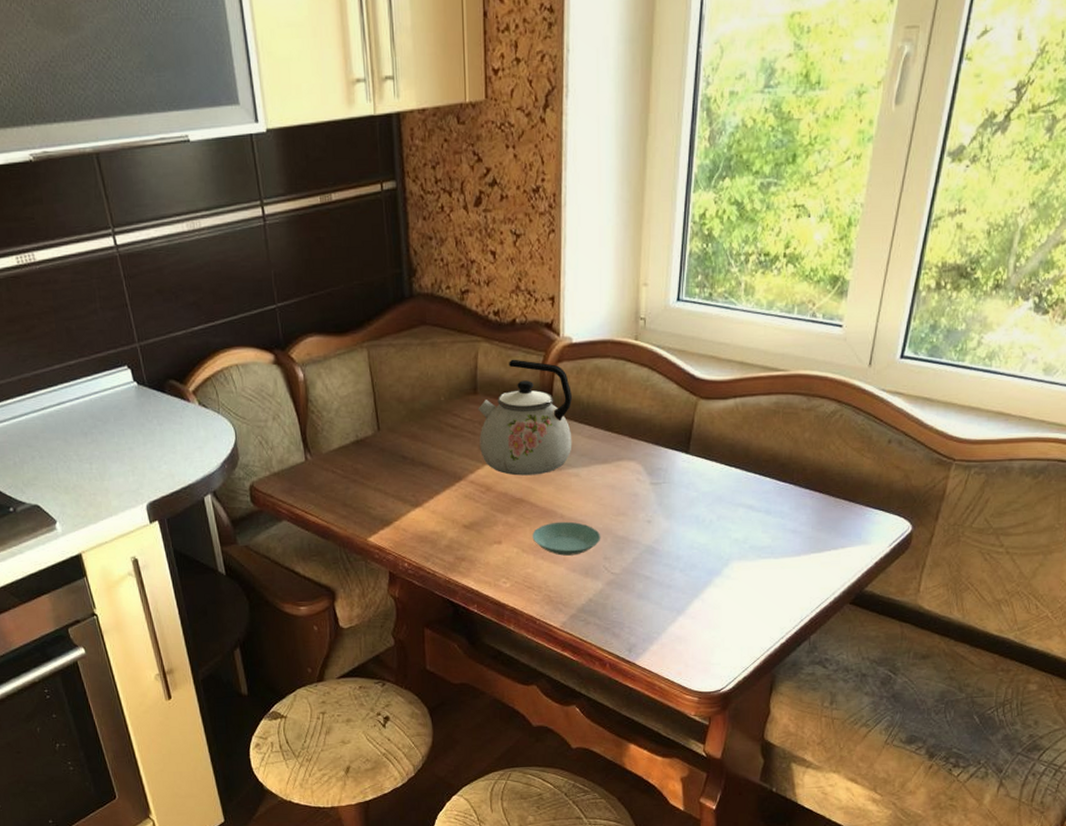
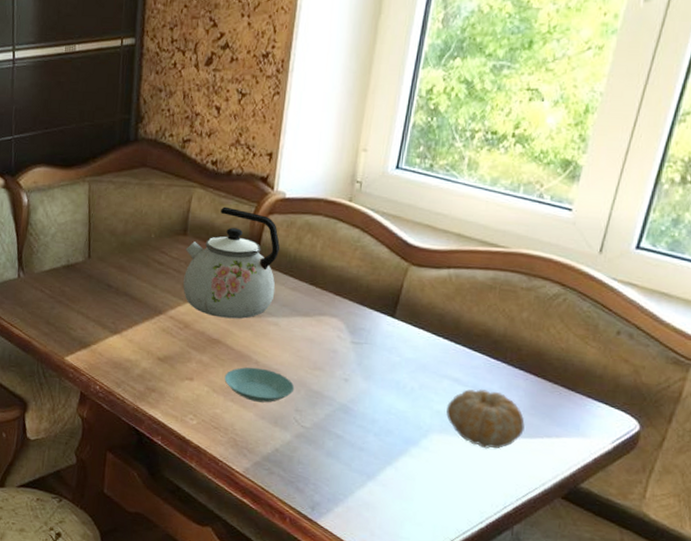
fruit: none [744,512,814,568] -> present [446,389,525,449]

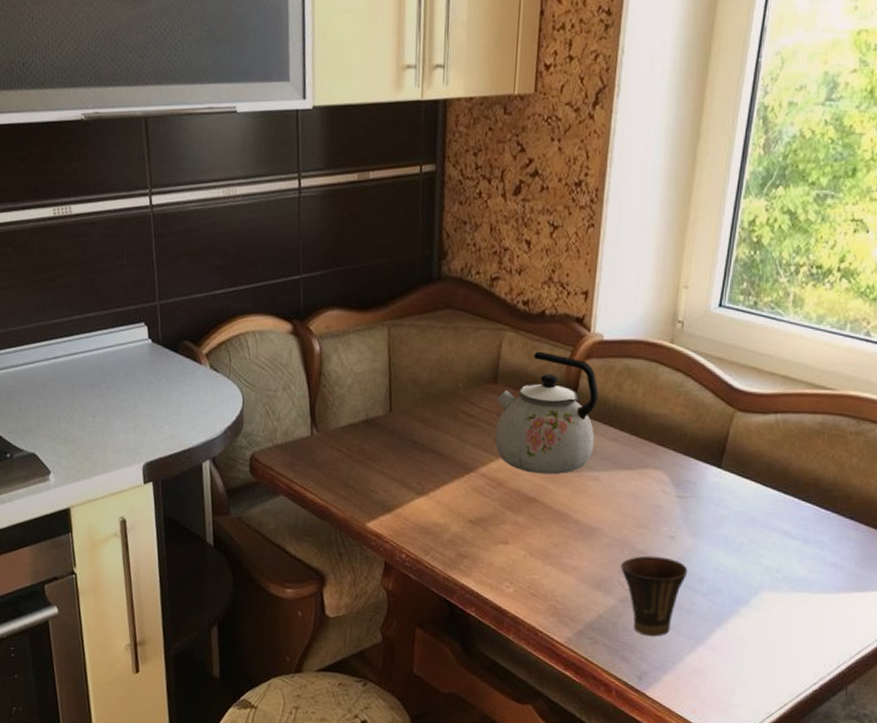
saucer: present [224,367,295,403] -> none [542,527,618,566]
cup: none [297,396,361,471] -> present [620,555,688,637]
fruit: present [446,389,525,449] -> none [777,542,857,605]

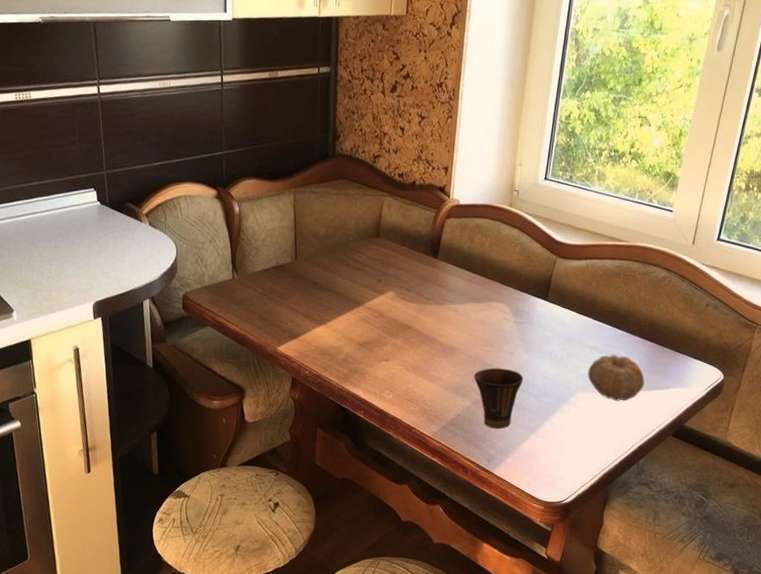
kettle: present [495,351,598,475] -> none [378,212,456,307]
fruit: none [777,542,857,605] -> present [588,355,645,401]

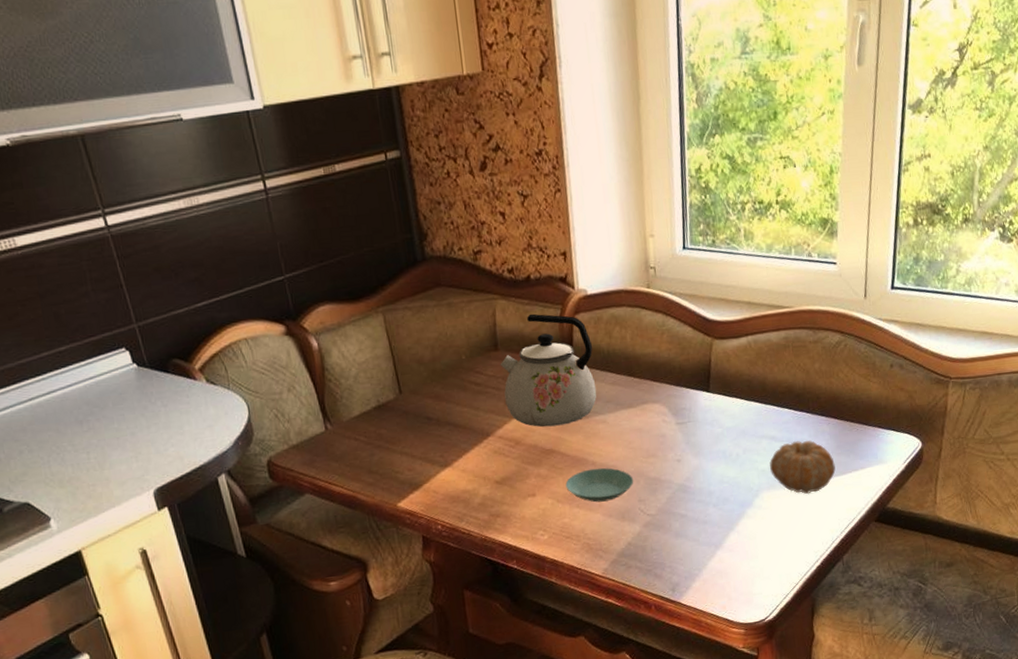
kettle: none [378,212,456,307] -> present [500,313,597,427]
saucer: none [414,347,472,376] -> present [565,467,634,503]
cup: present [474,368,524,429] -> none [639,479,698,552]

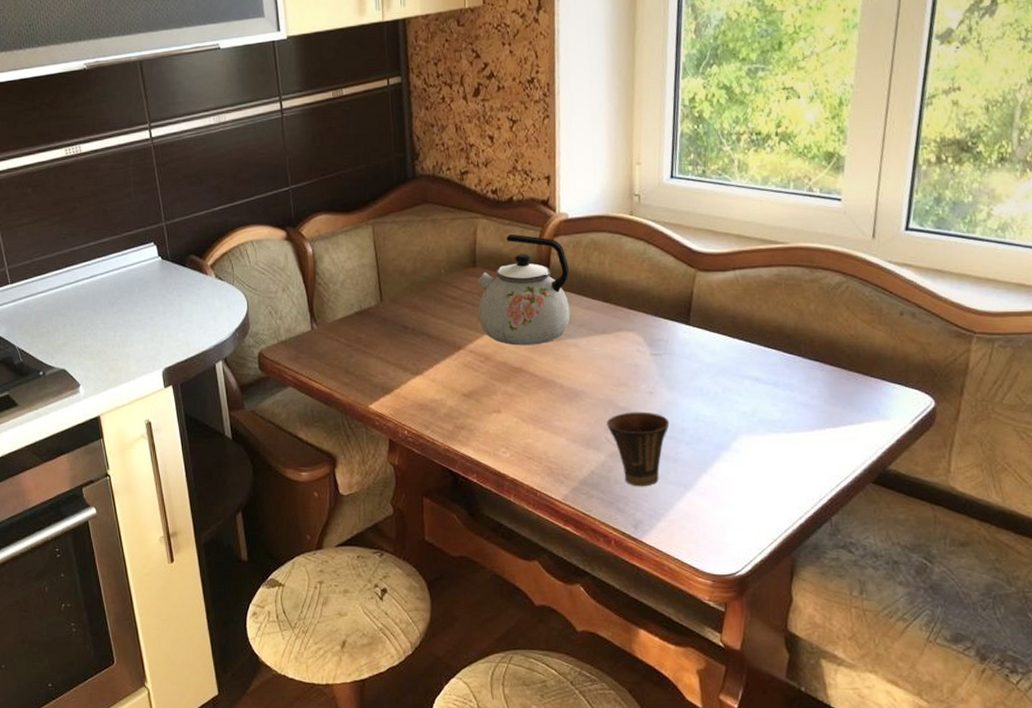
saucer: present [565,467,634,503] -> none [531,391,602,426]
cup: none [639,479,698,552] -> present [606,411,670,487]
fruit: present [769,439,836,494] -> none [752,385,828,443]

